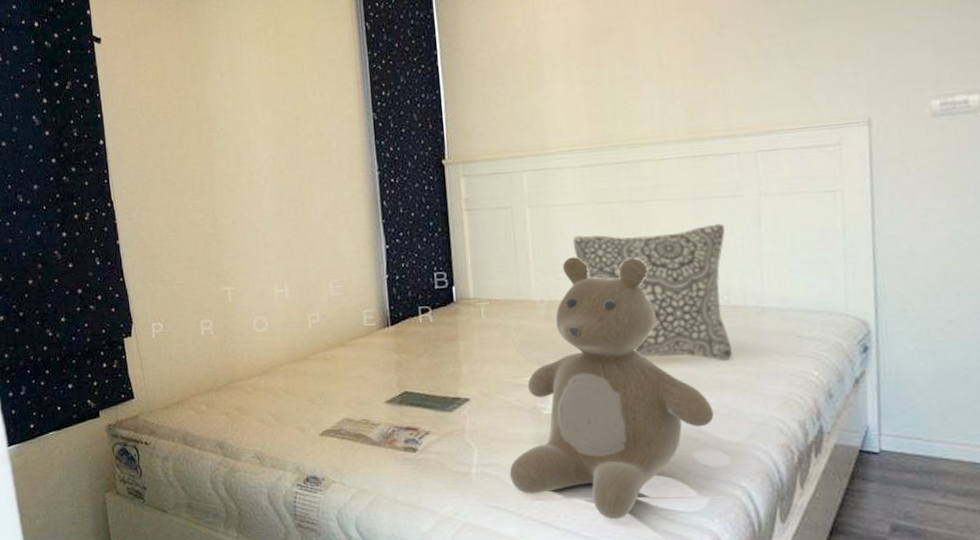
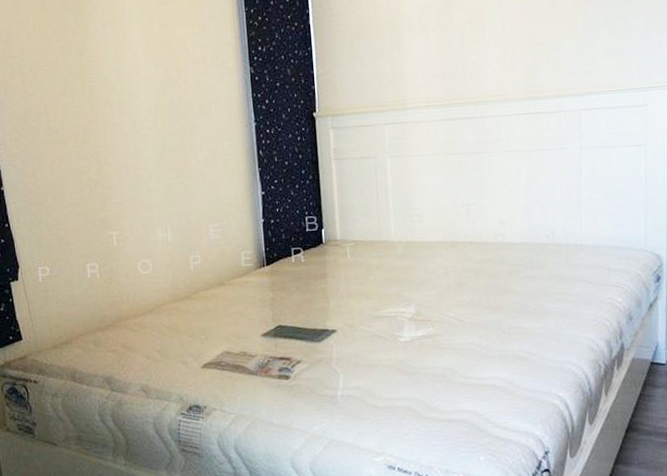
teddy bear: present [509,257,714,520] -> none [370,202,540,430]
pillow: present [572,223,732,360] -> none [426,172,555,290]

